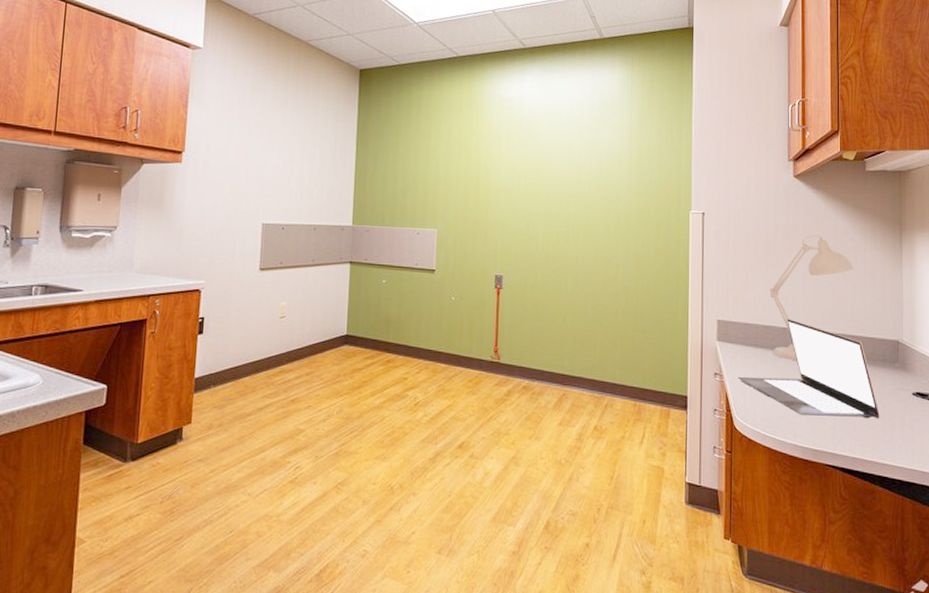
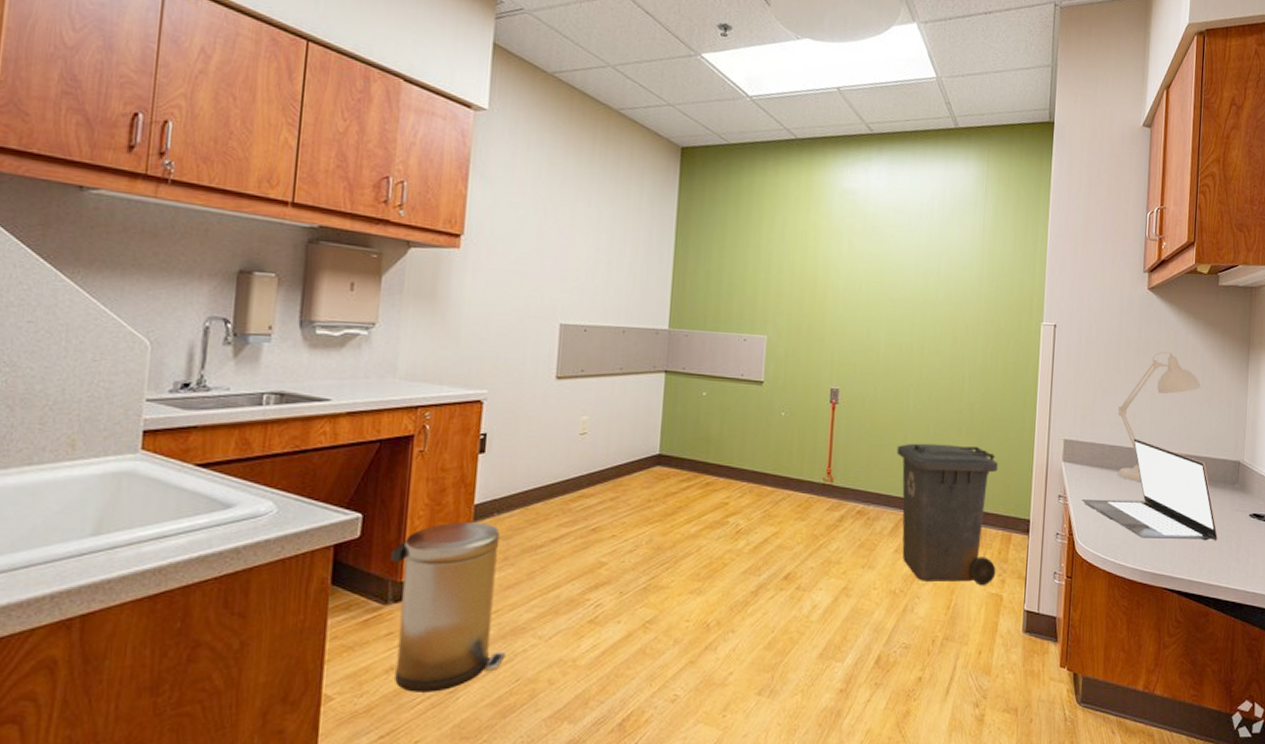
pedal bin: none [129,393,221,539] -> present [391,522,506,692]
recycling bin: none [557,324,656,457] -> present [896,443,998,585]

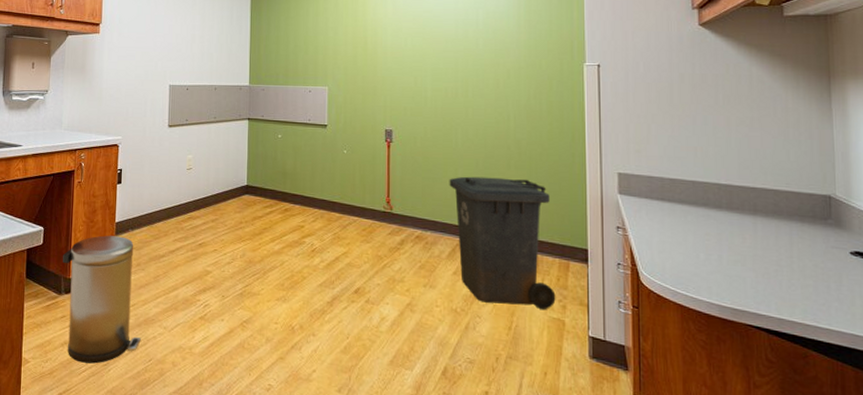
laptop: present [1081,438,1219,541] -> none [642,172,812,279]
desk lamp: present [1118,351,1201,482] -> none [676,84,773,215]

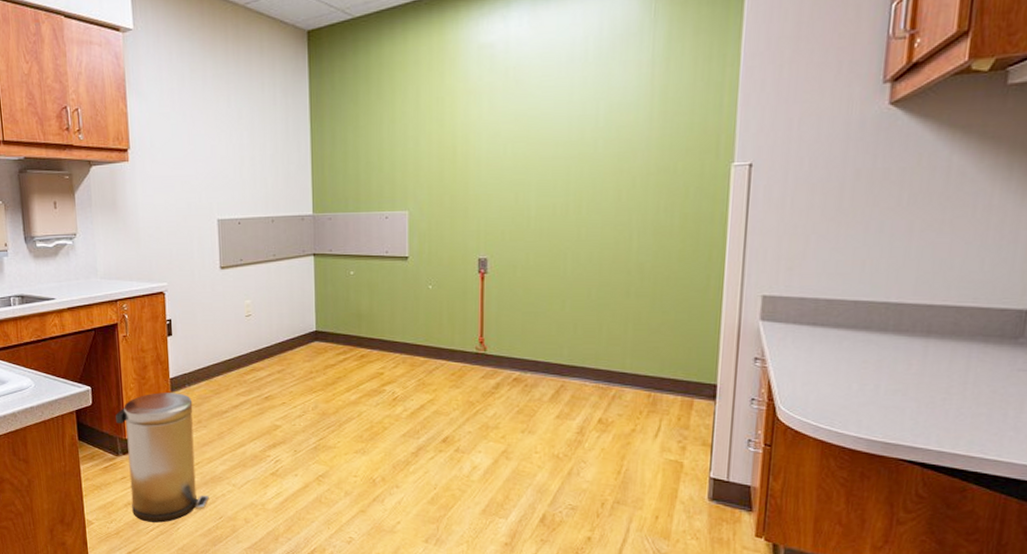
recycling bin: present [449,176,556,309] -> none [554,308,676,451]

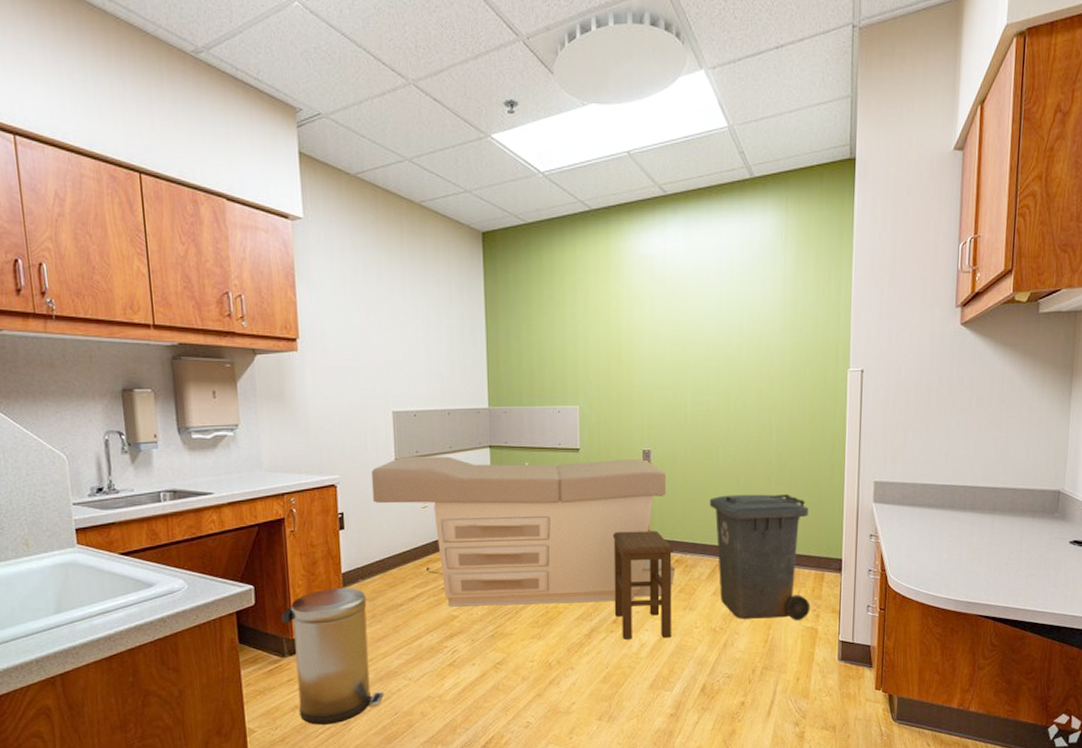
examination table: none [197,264,514,420] -> present [371,456,676,607]
stool: none [443,346,511,462] -> present [612,531,673,639]
recycling bin: none [554,308,676,451] -> present [709,493,810,620]

